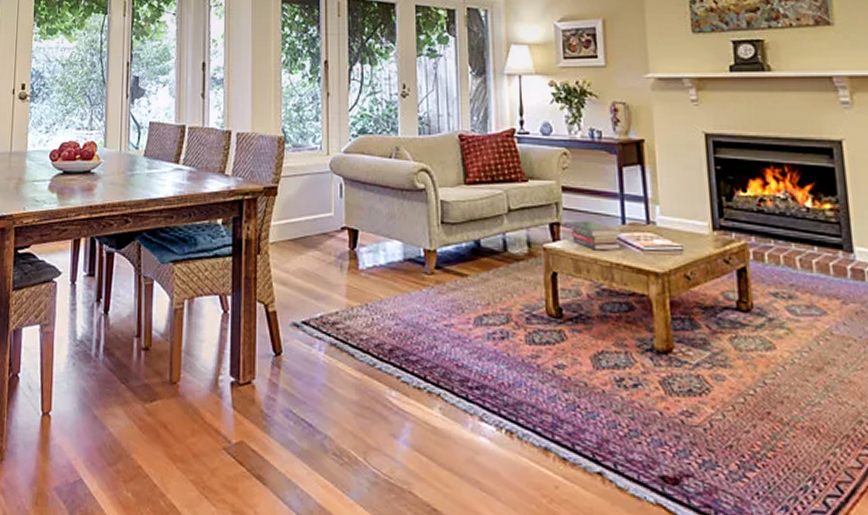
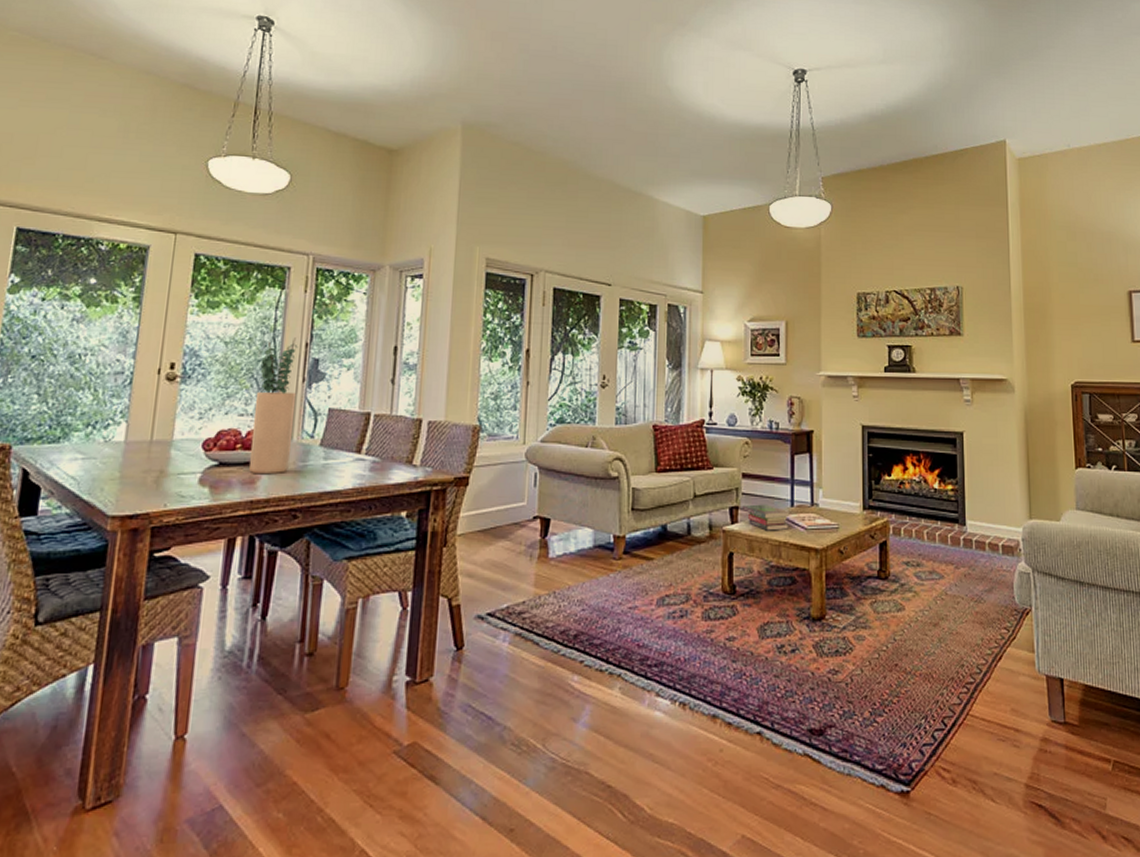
vase: none [87,58,122,183] -> present [249,337,298,475]

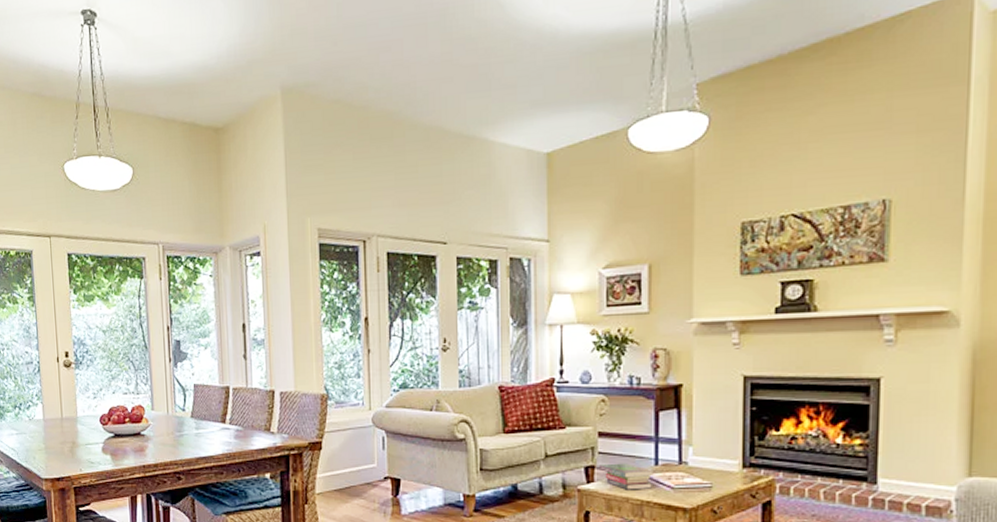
vase: present [249,337,298,475] -> none [133,322,169,444]

